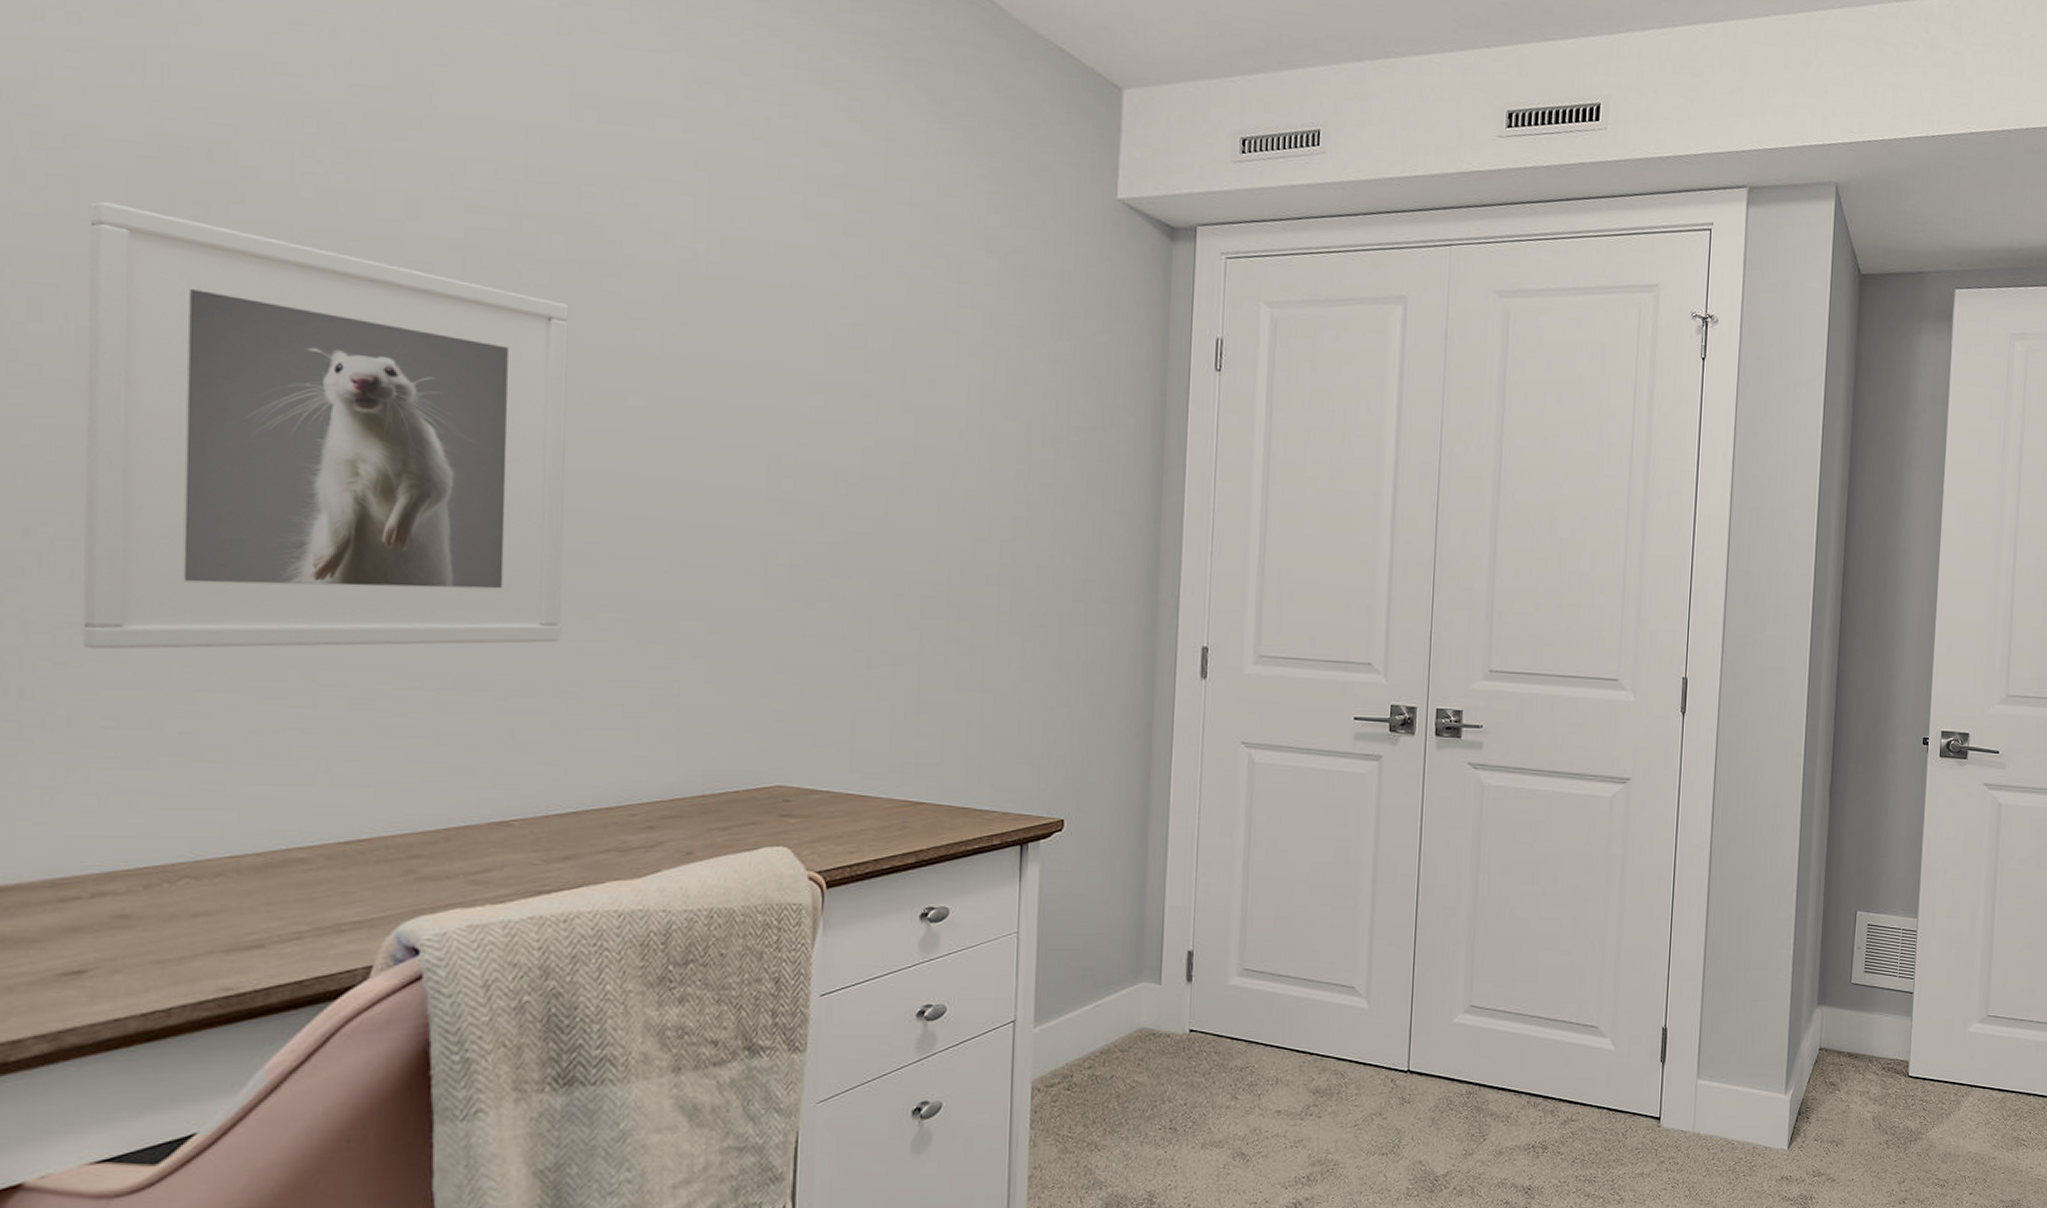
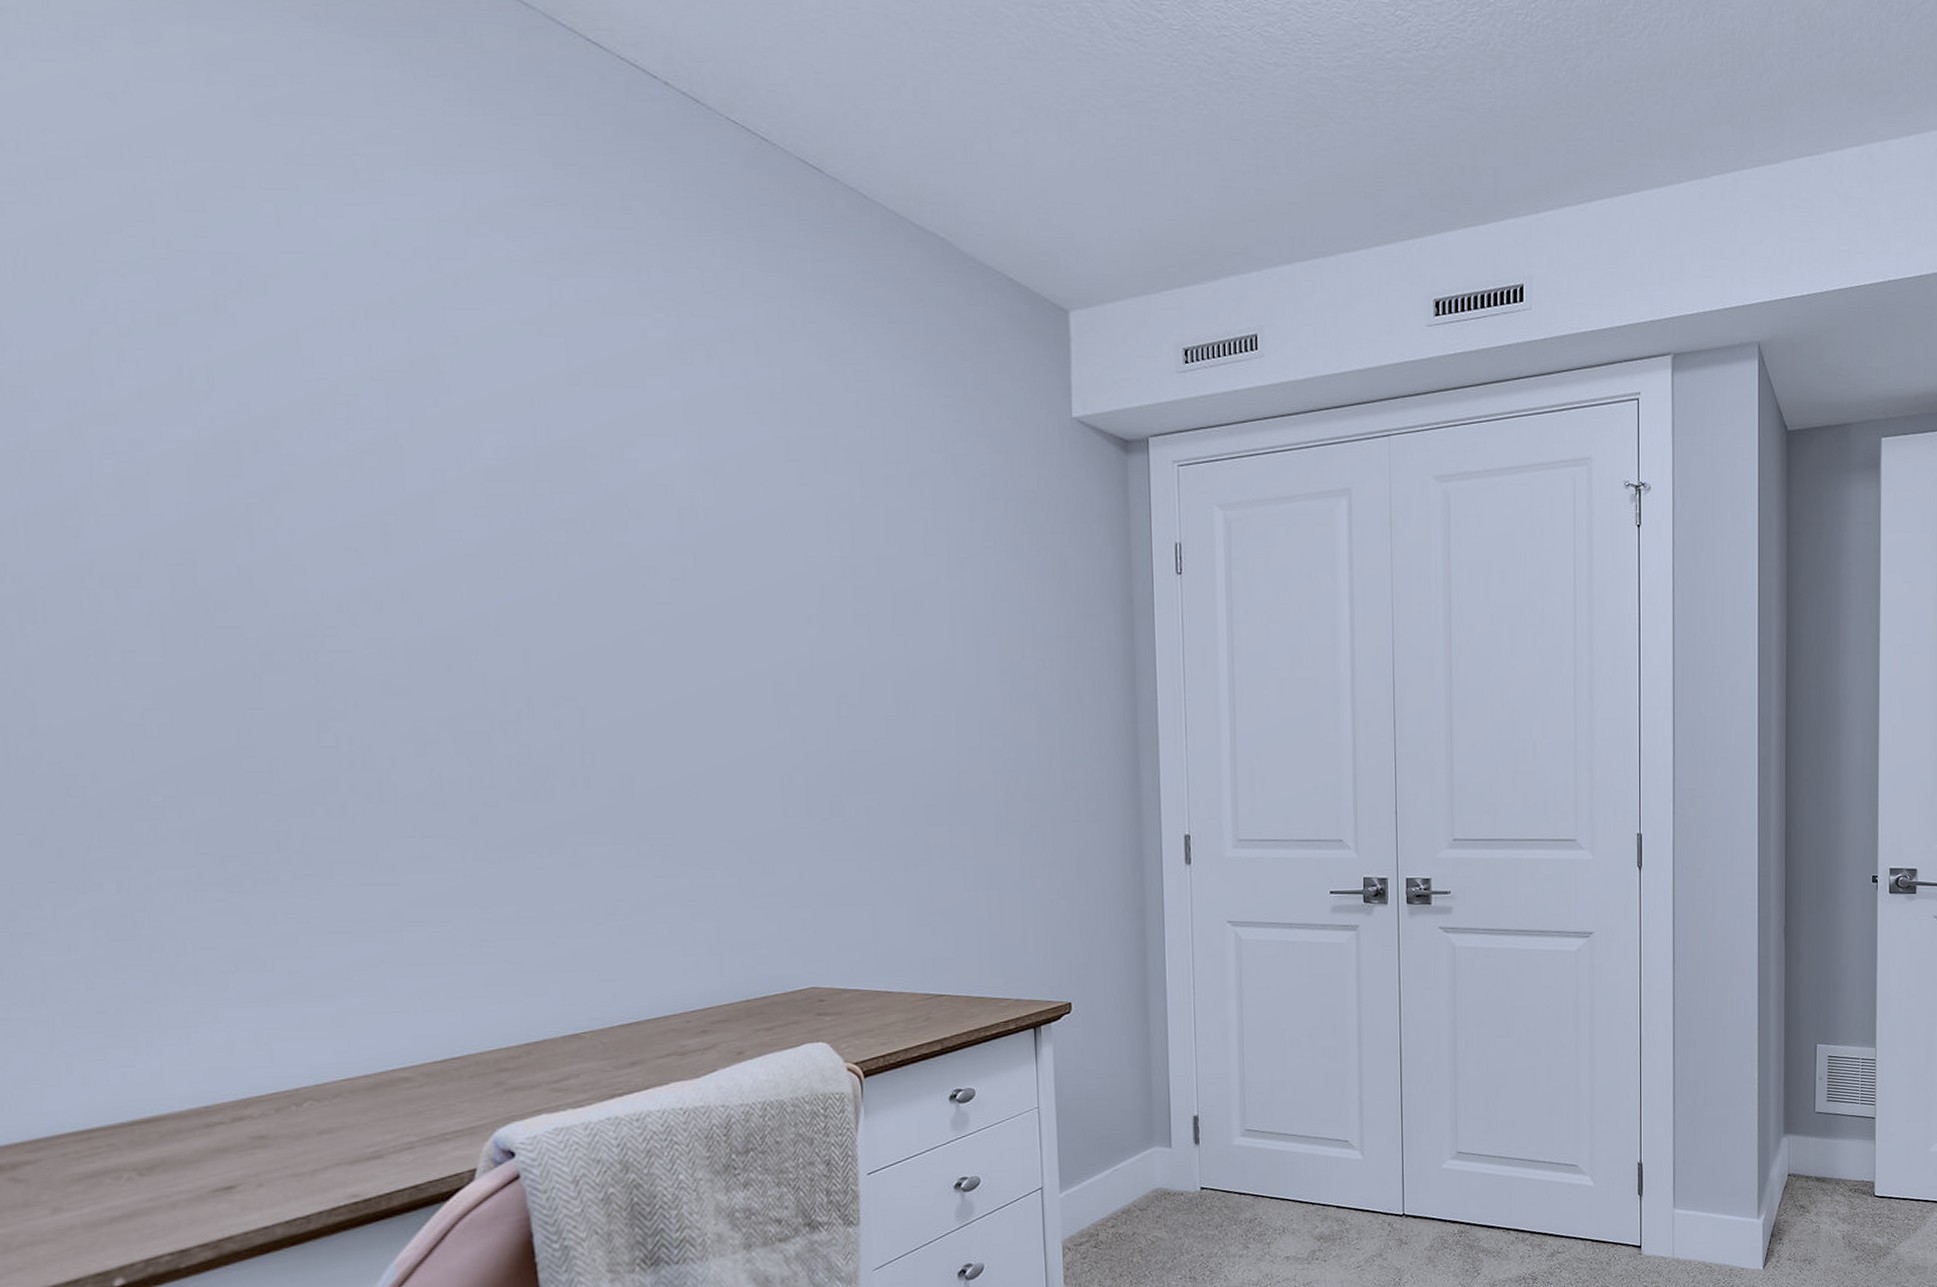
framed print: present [82,201,569,650] -> none [159,497,609,903]

